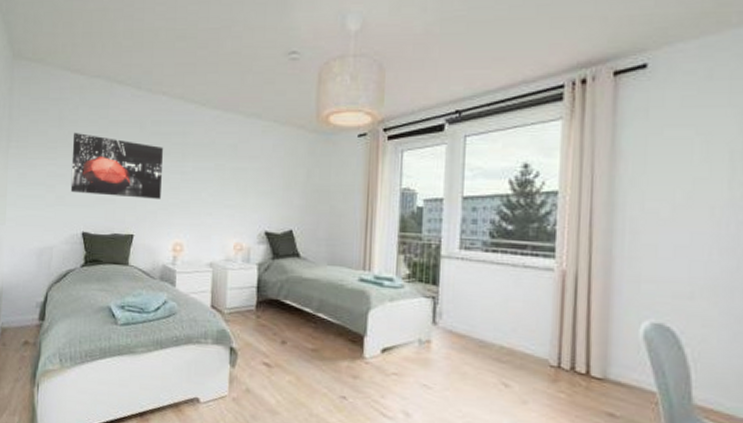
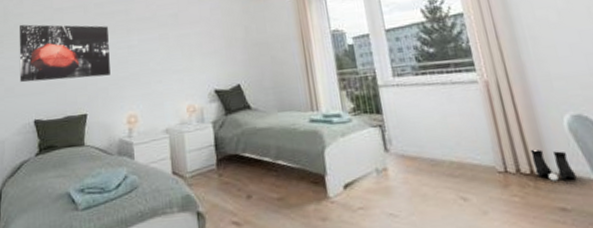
boots: none [592,351,636,387] -> present [530,149,576,181]

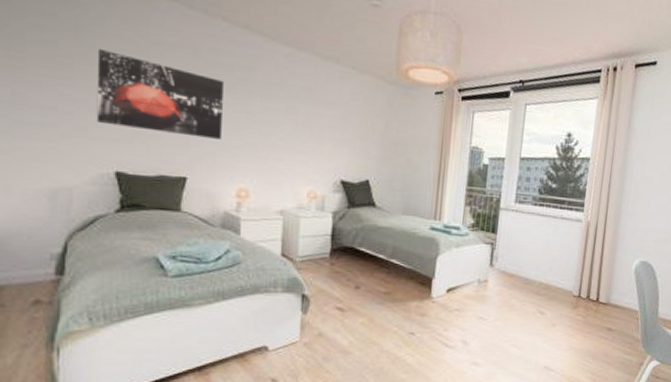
boots: present [530,149,576,181] -> none [600,283,627,308]

